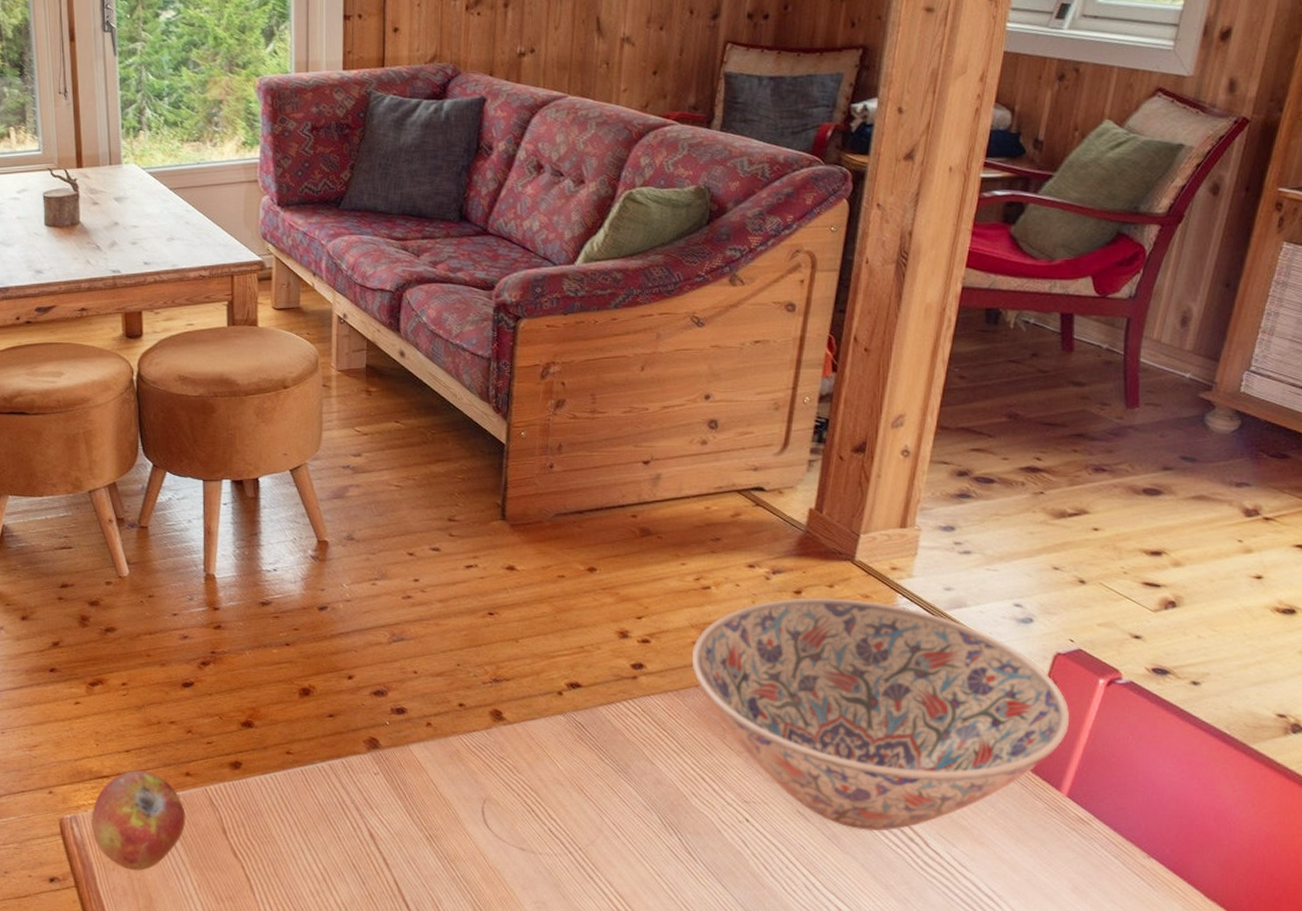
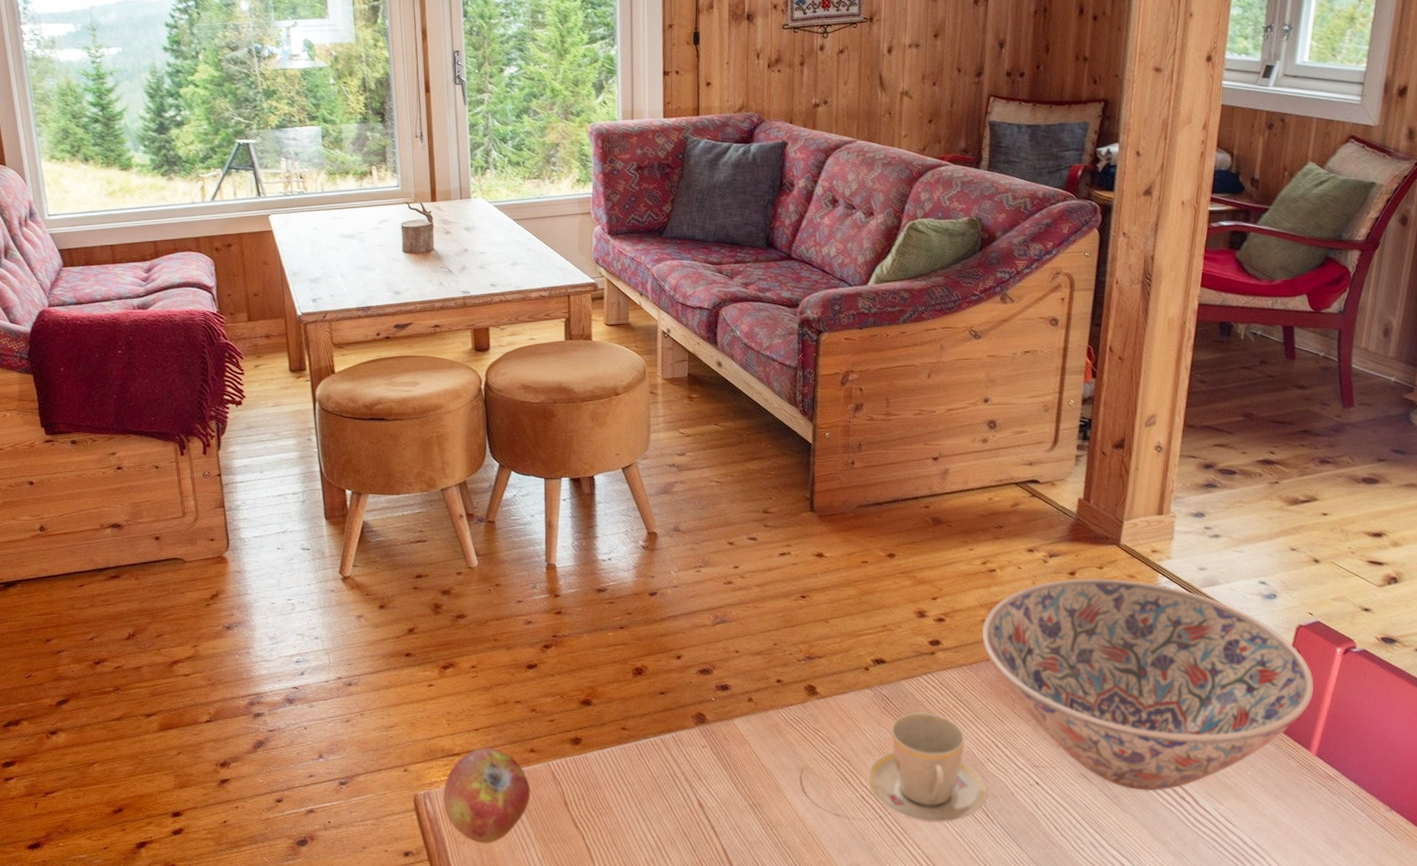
teacup: none [556,741,691,860] -> present [867,712,988,823]

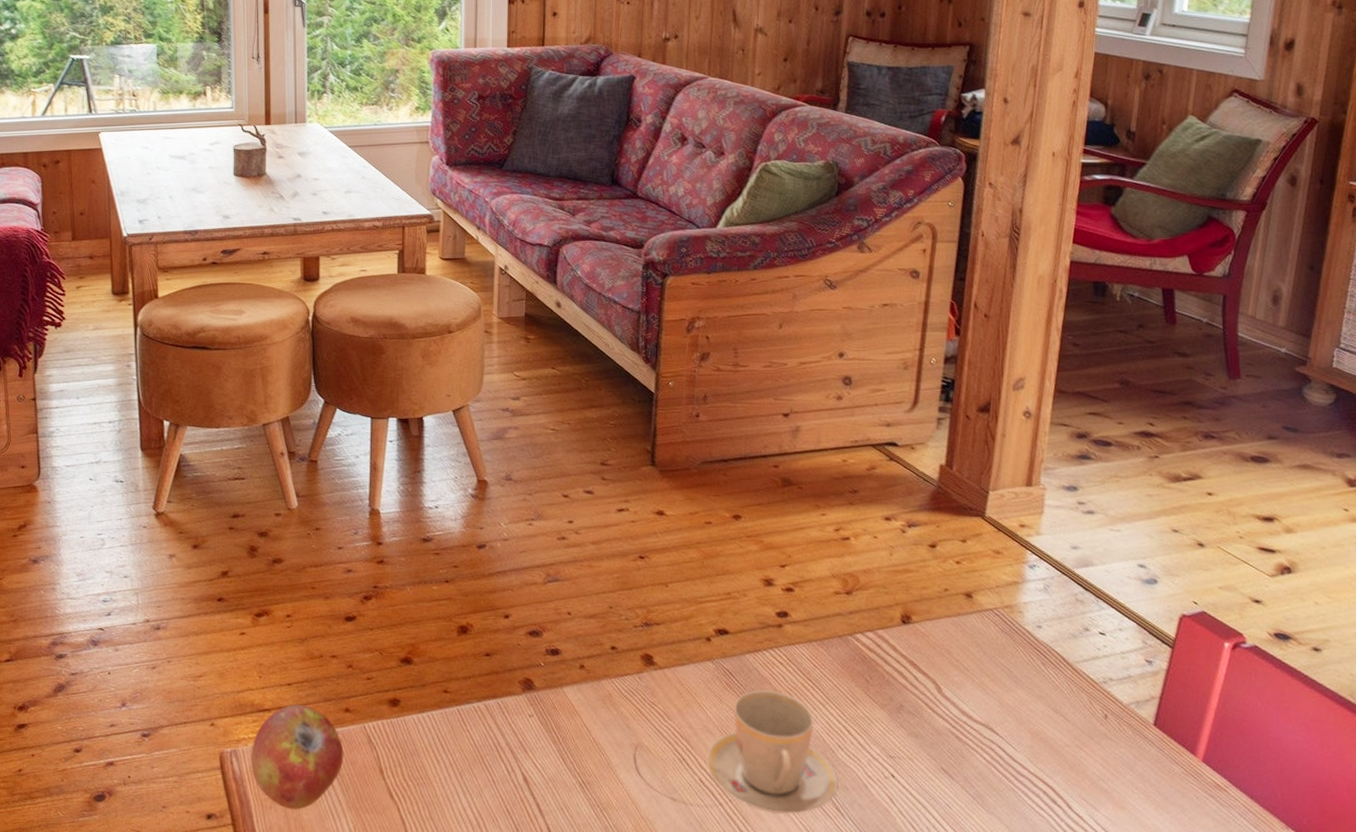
bowl: present [981,578,1314,791] -> none [833,552,1199,792]

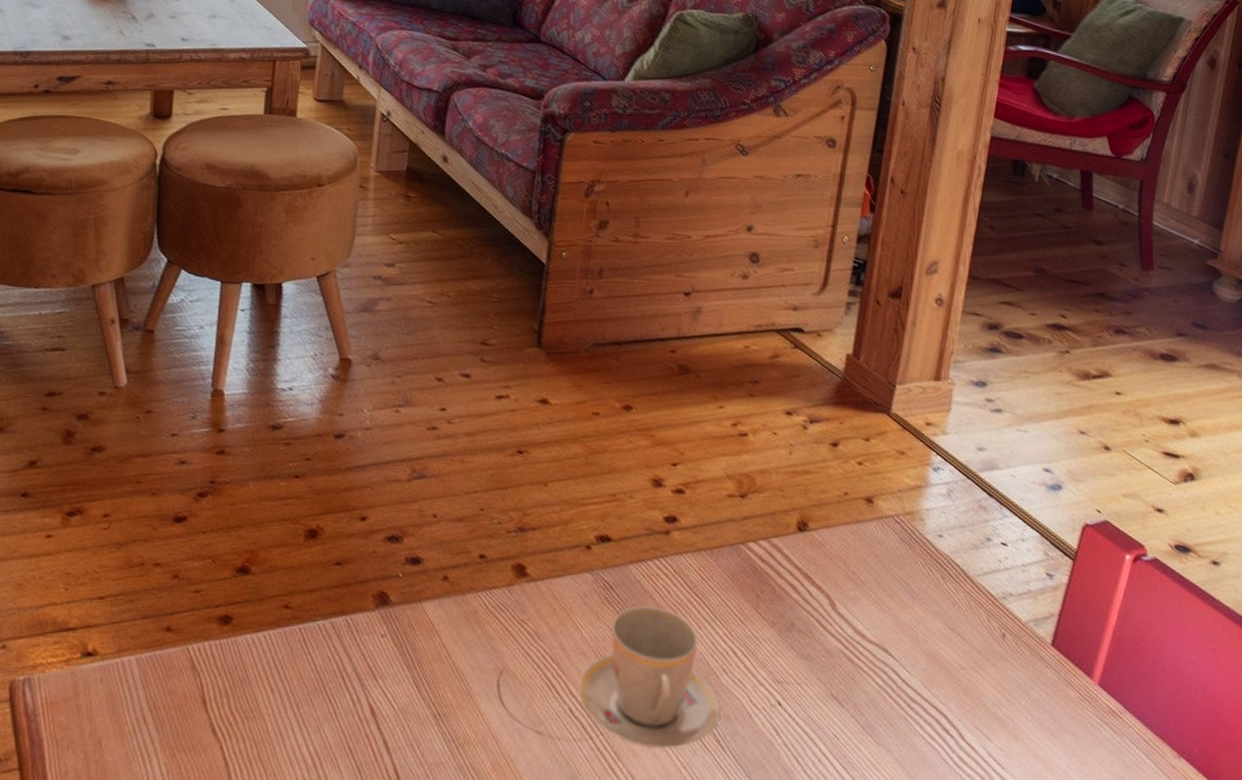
fruit: present [251,703,344,810] -> none [47,621,161,750]

